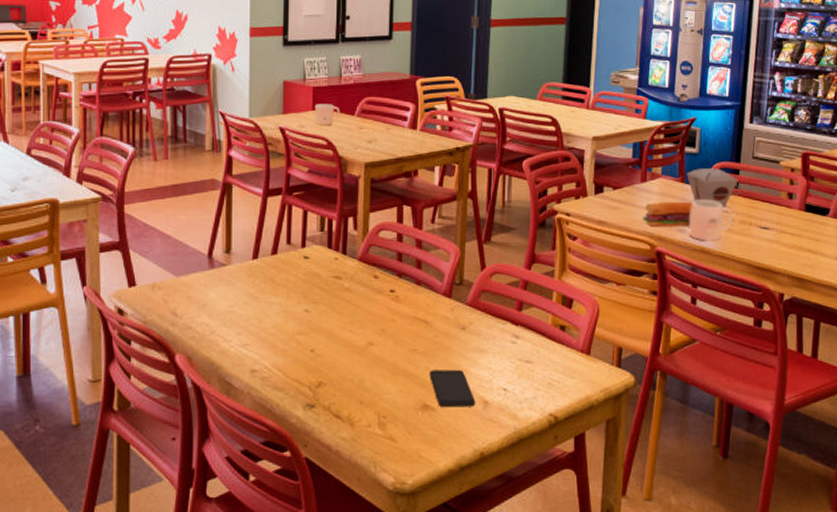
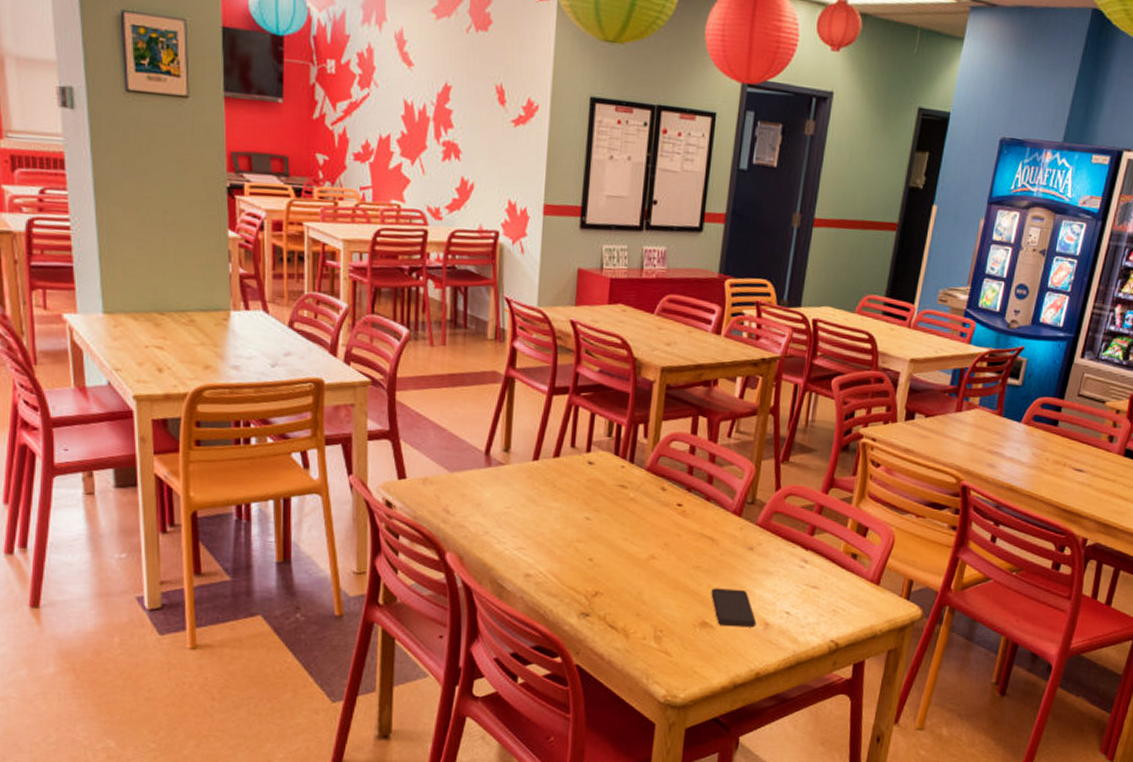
mug: present [315,104,341,125] -> none [610,297,639,323]
submarine sandwich: present [643,201,692,226] -> none [952,434,1007,462]
takeout container: present [686,168,740,208] -> none [1005,402,1059,446]
mug: present [688,199,734,242] -> none [998,435,1049,481]

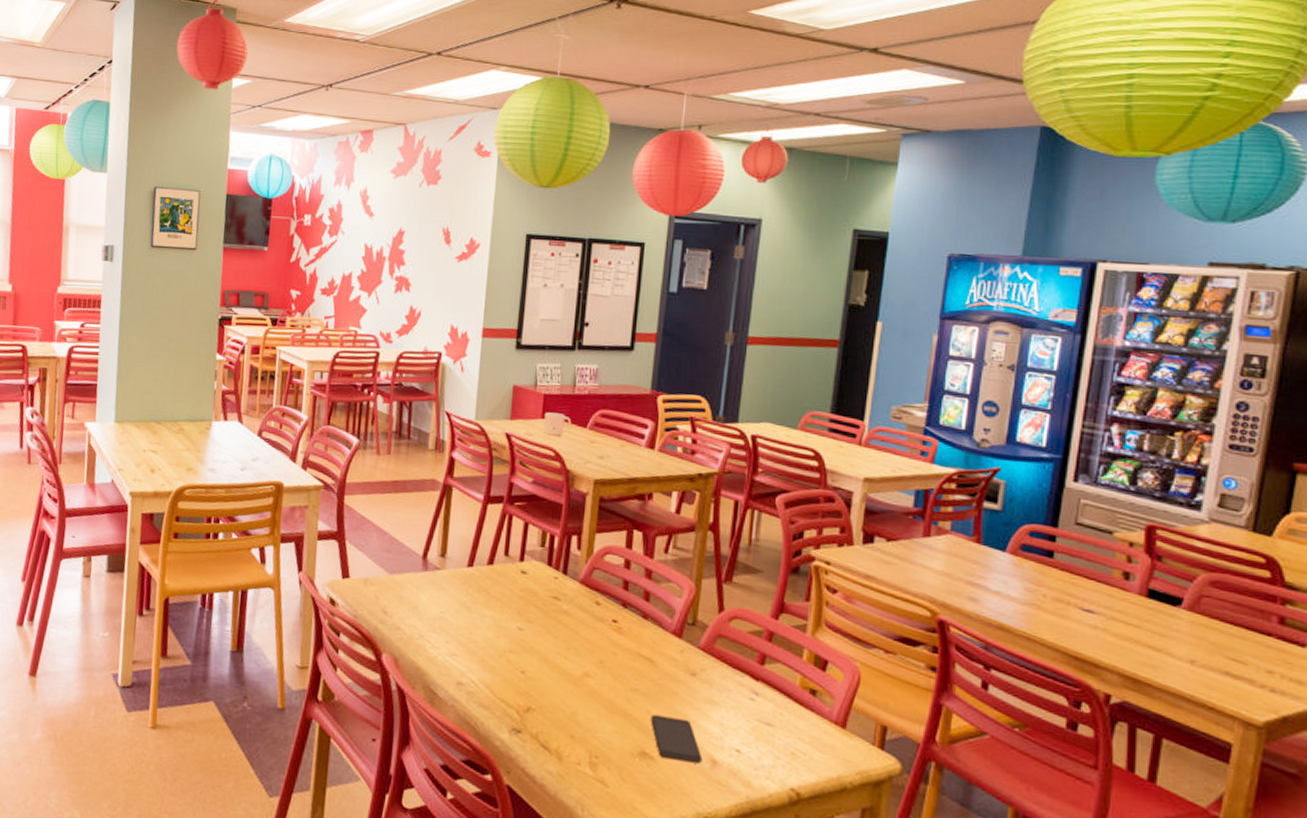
mug: none [610,297,639,323] -> present [544,412,572,436]

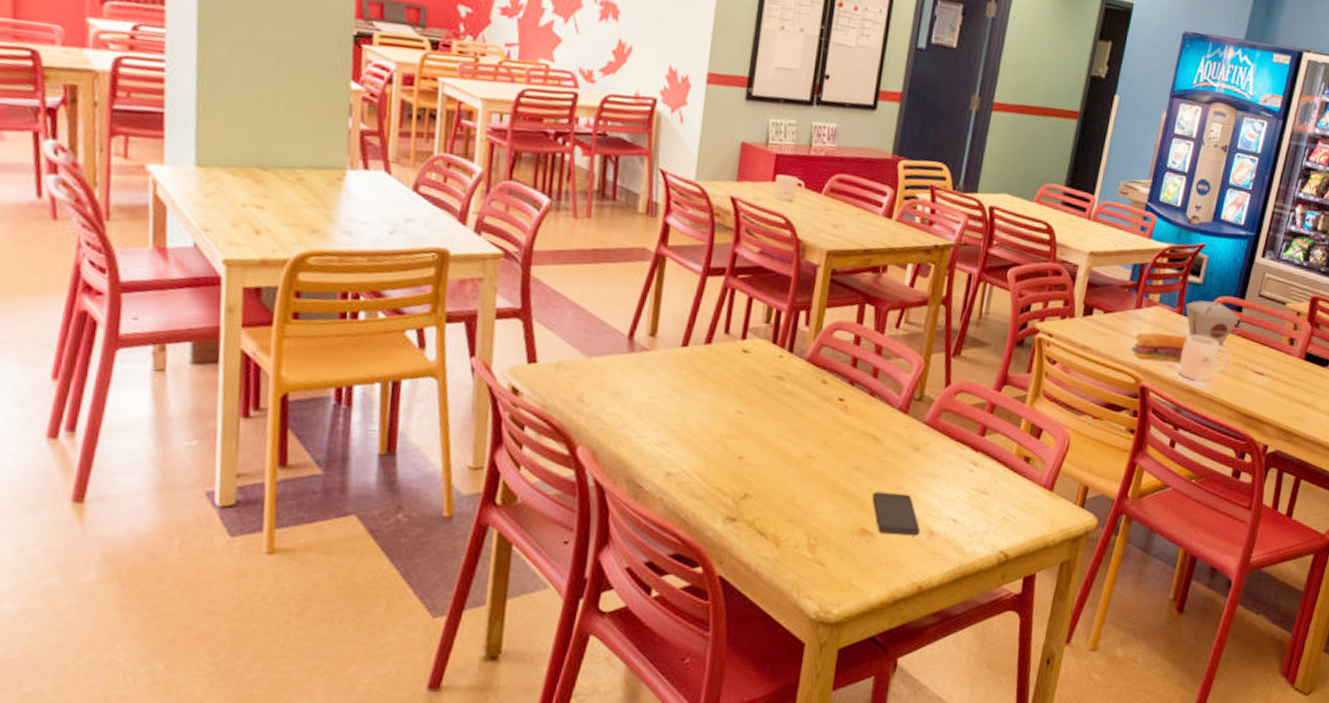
submarine sandwich: none [923,562,989,595] -> present [1131,332,1187,362]
mug: none [982,565,1046,619] -> present [1178,334,1230,383]
takeout container: none [984,528,1056,580] -> present [1185,300,1240,347]

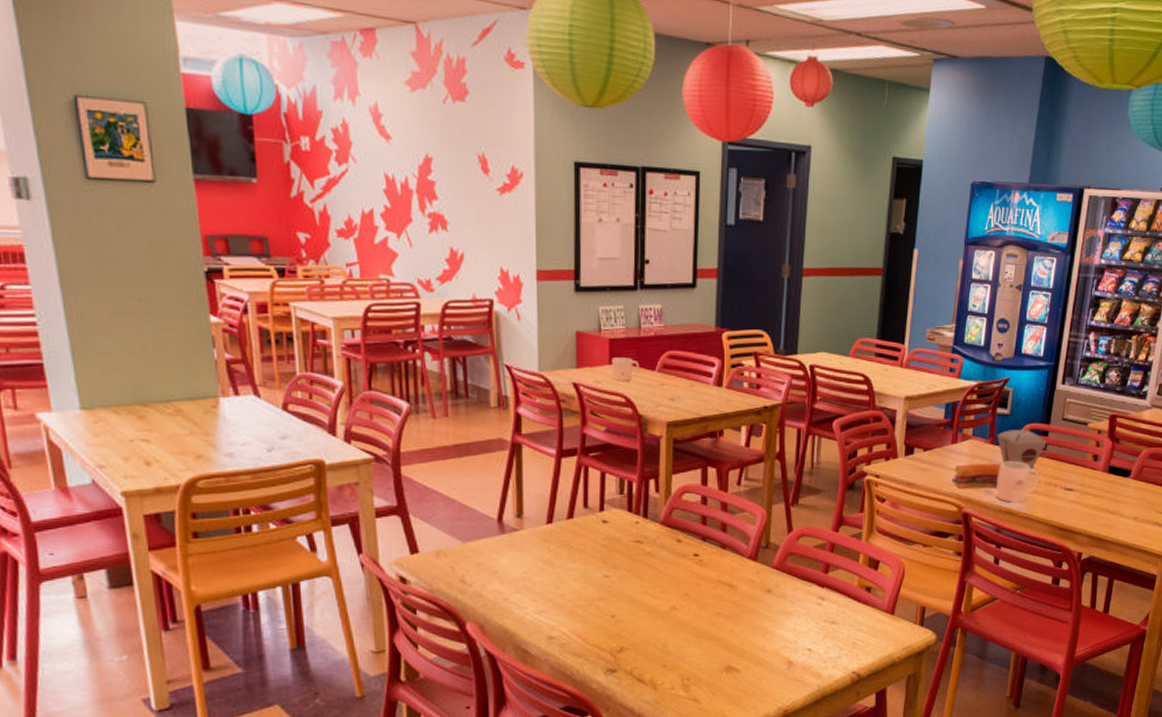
mobile phone: present [872,492,921,536] -> none [734,631,780,669]

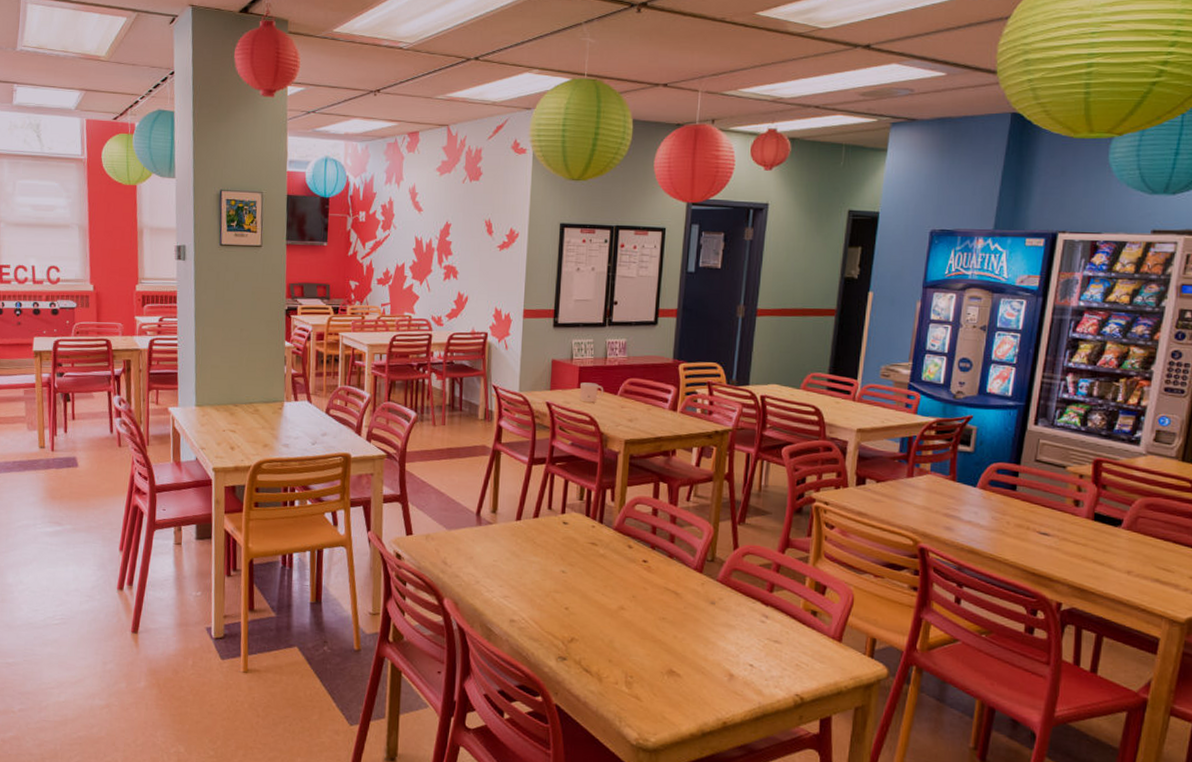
submarine sandwich: present [951,463,1001,488] -> none [906,498,963,525]
mug: present [995,461,1041,504] -> none [956,499,1010,544]
takeout container: present [997,430,1048,470] -> none [958,467,1018,510]

